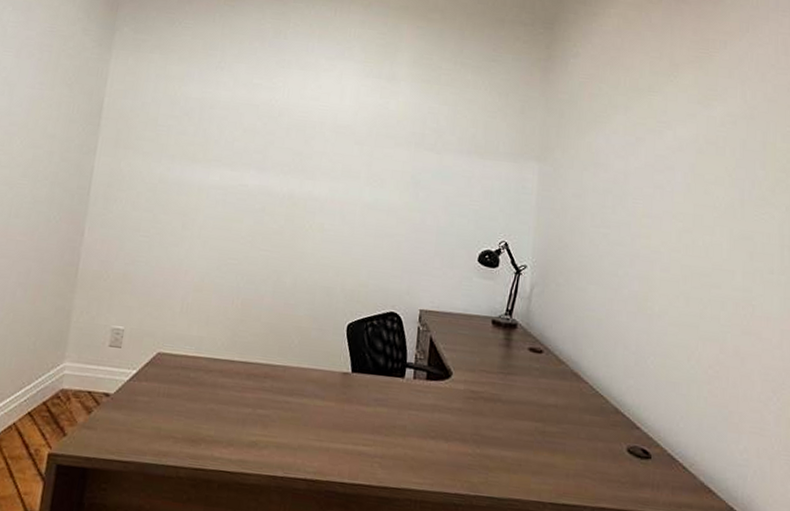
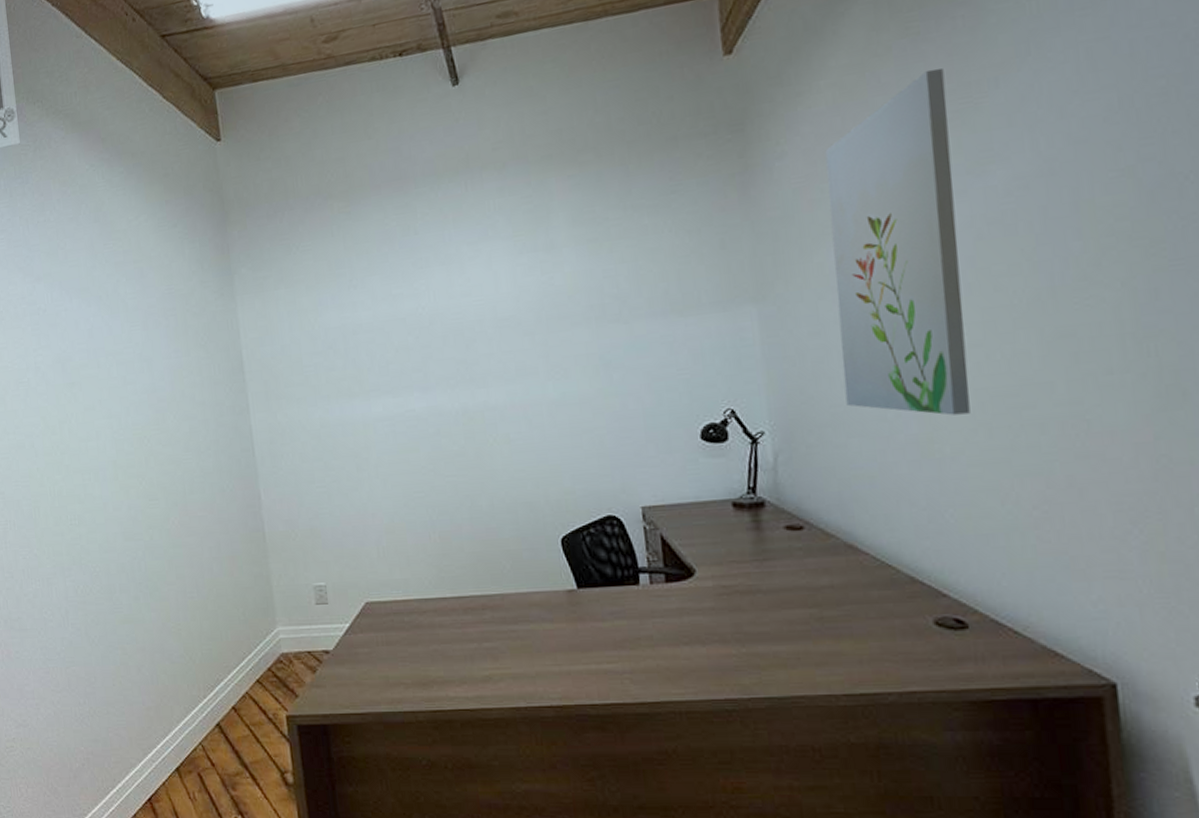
wall art: none [591,23,693,283] -> present [825,68,970,416]

